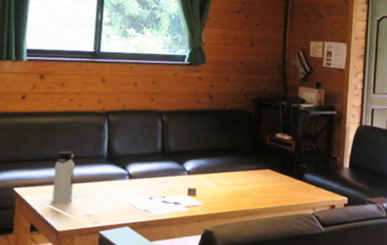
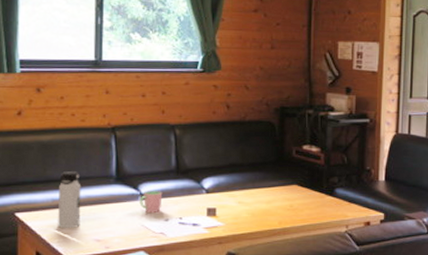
cup: none [127,171,148,191] -> present [139,191,163,212]

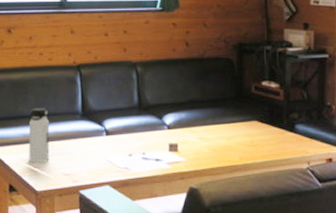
cup: present [139,191,163,212] -> none [104,127,126,148]

